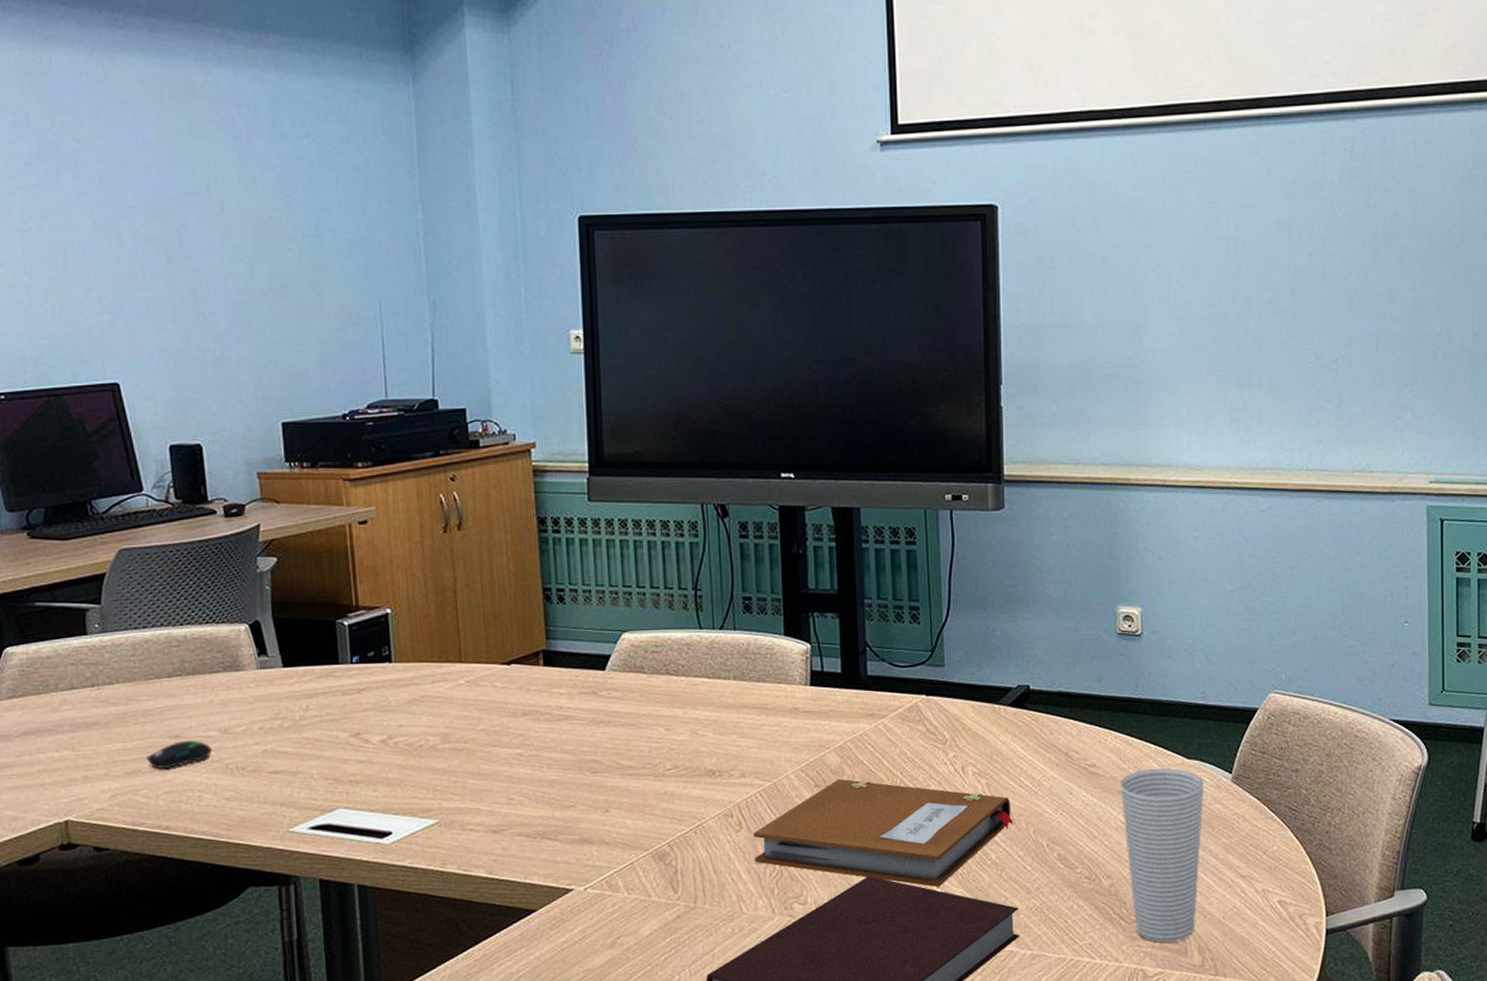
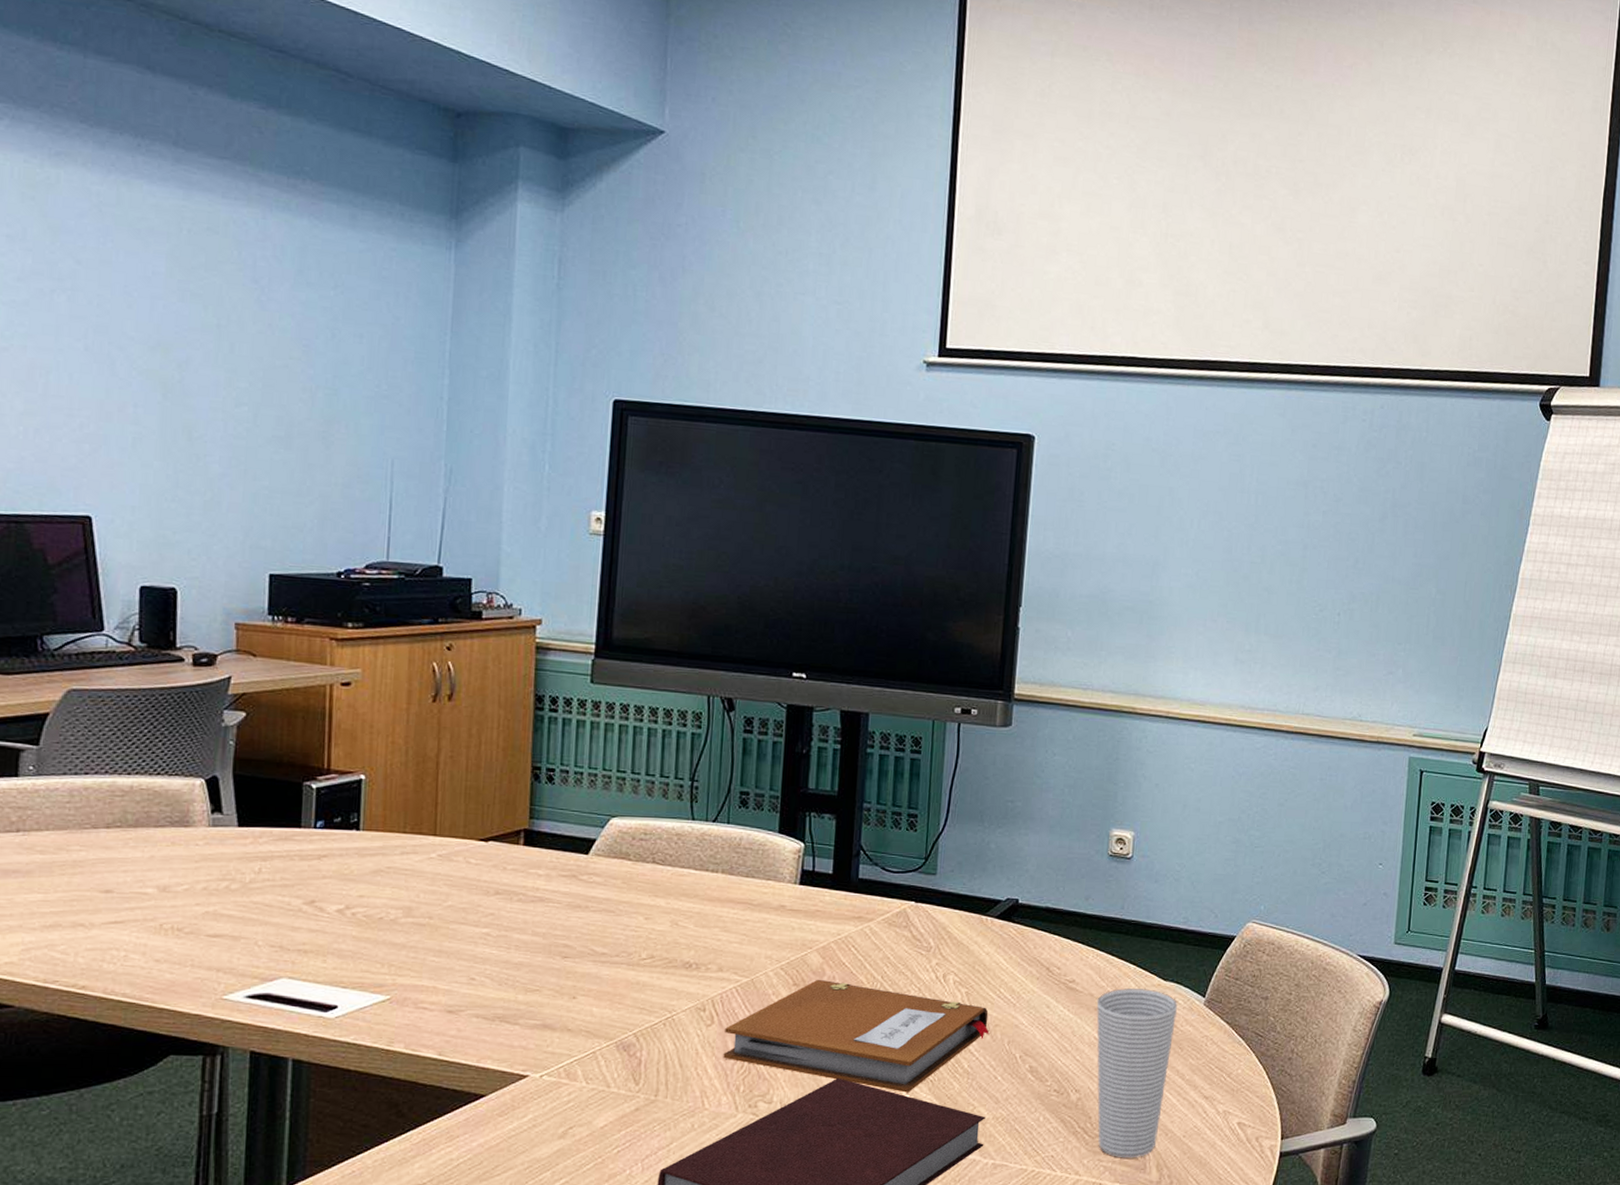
mouse: present [146,741,212,769] -> none [69,896,146,924]

